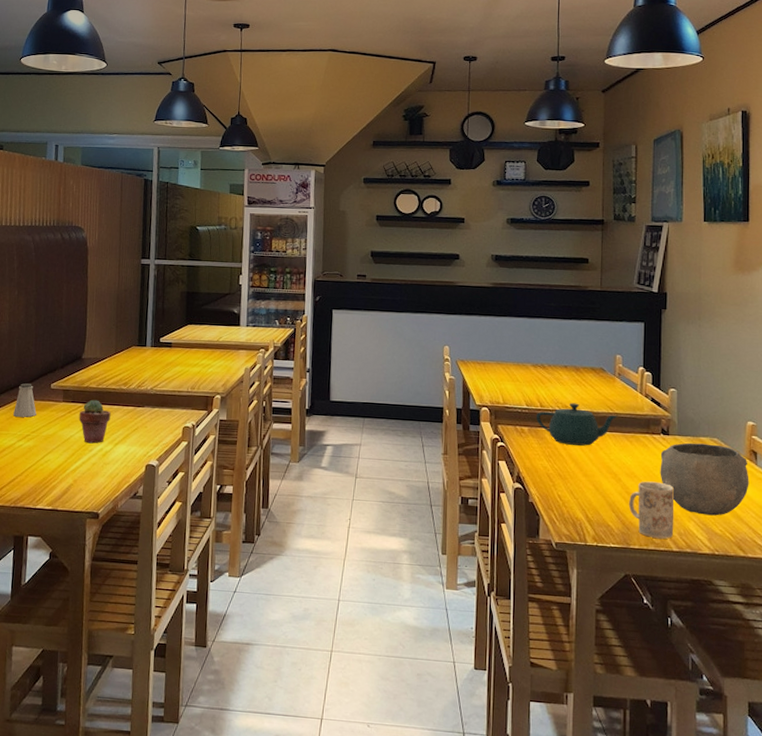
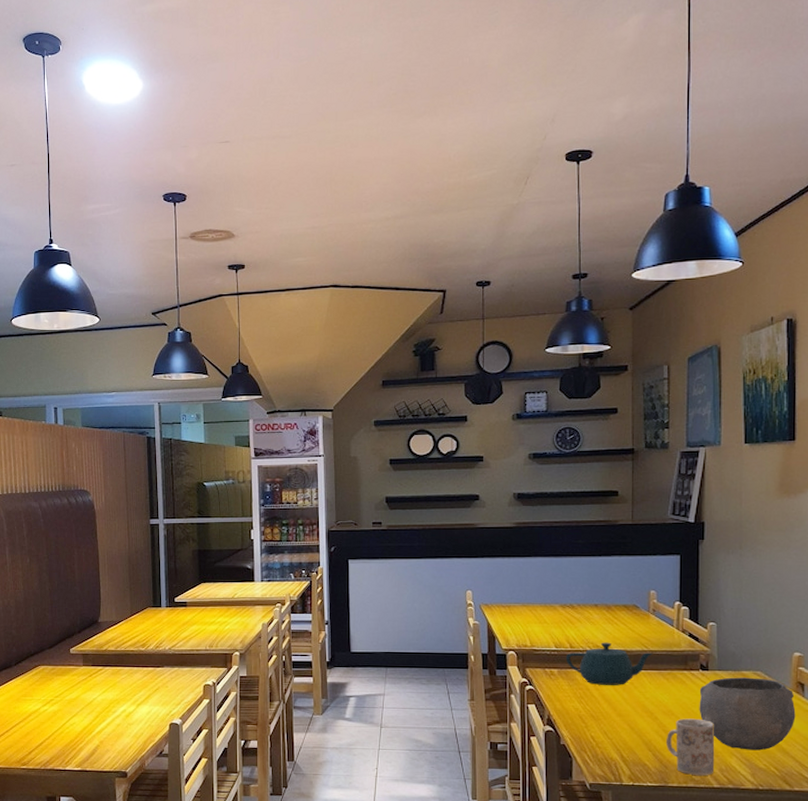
saltshaker: present [13,383,37,418] -> none [36,649,58,683]
potted succulent: present [79,399,111,444] -> none [100,662,131,705]

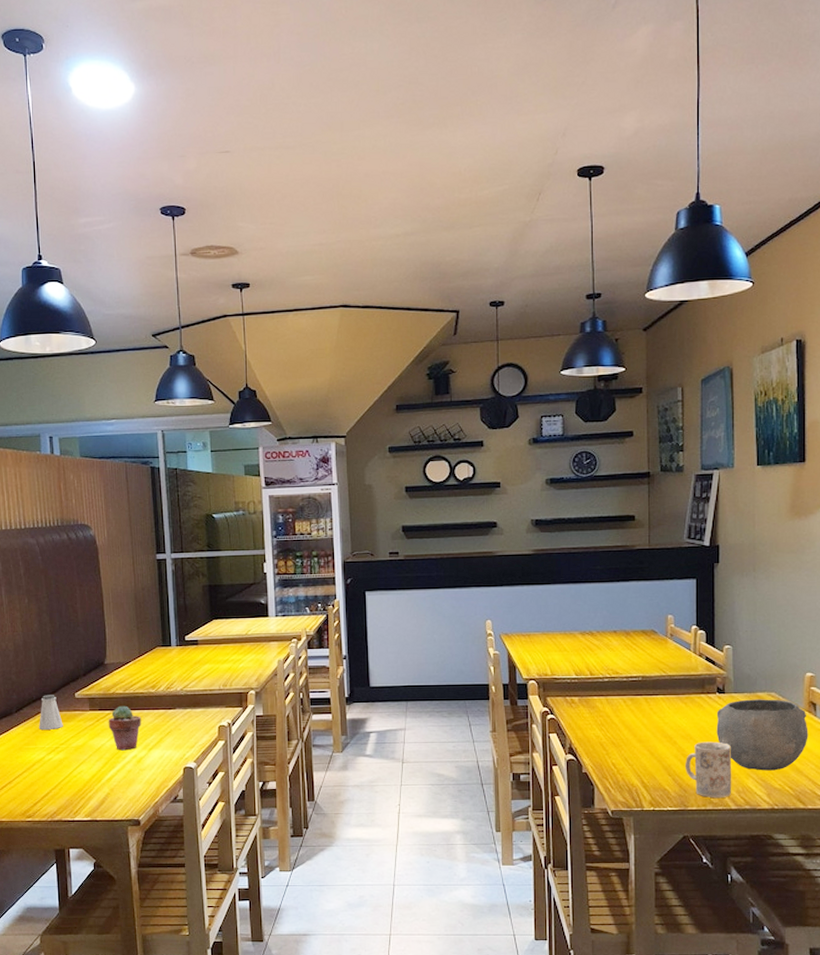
saltshaker: none [36,649,58,683] -> present [39,695,63,730]
potted succulent: none [100,662,131,705] -> present [108,705,142,751]
teapot: present [565,642,653,685] -> none [586,668,671,712]

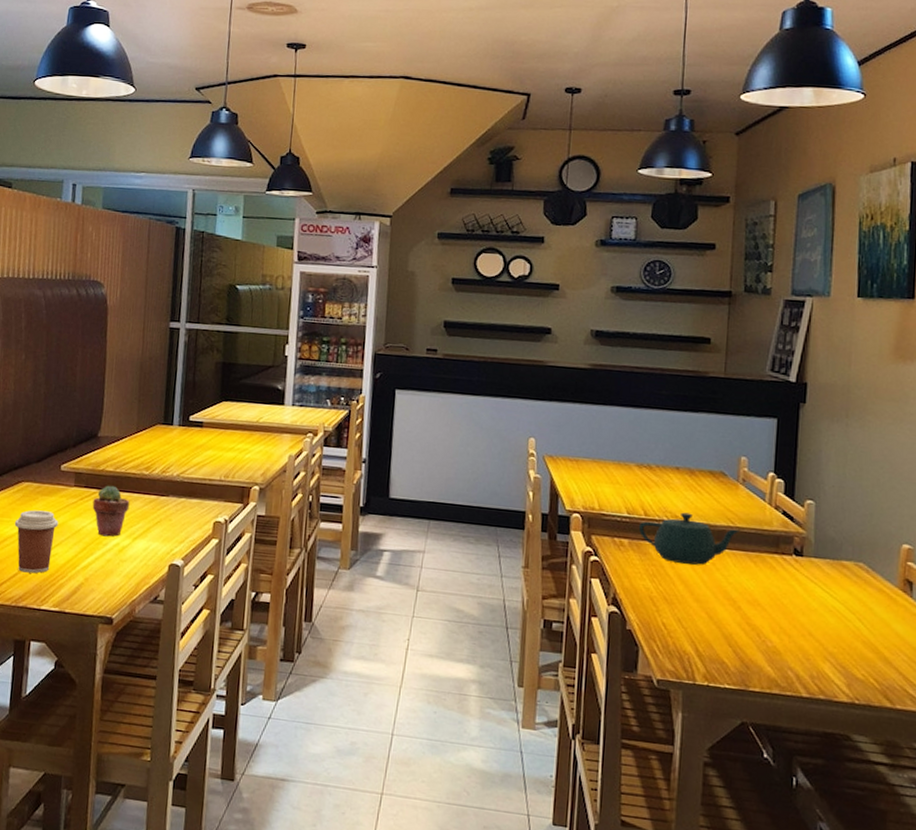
saltshaker: present [39,695,63,730] -> none [17,463,44,503]
coffee cup: none [40,735,80,791] -> present [14,510,59,574]
teapot: none [586,668,671,712] -> present [638,512,740,565]
mug: present [686,741,732,799] -> none [750,611,806,682]
bowl: present [716,699,808,771] -> none [789,566,902,657]

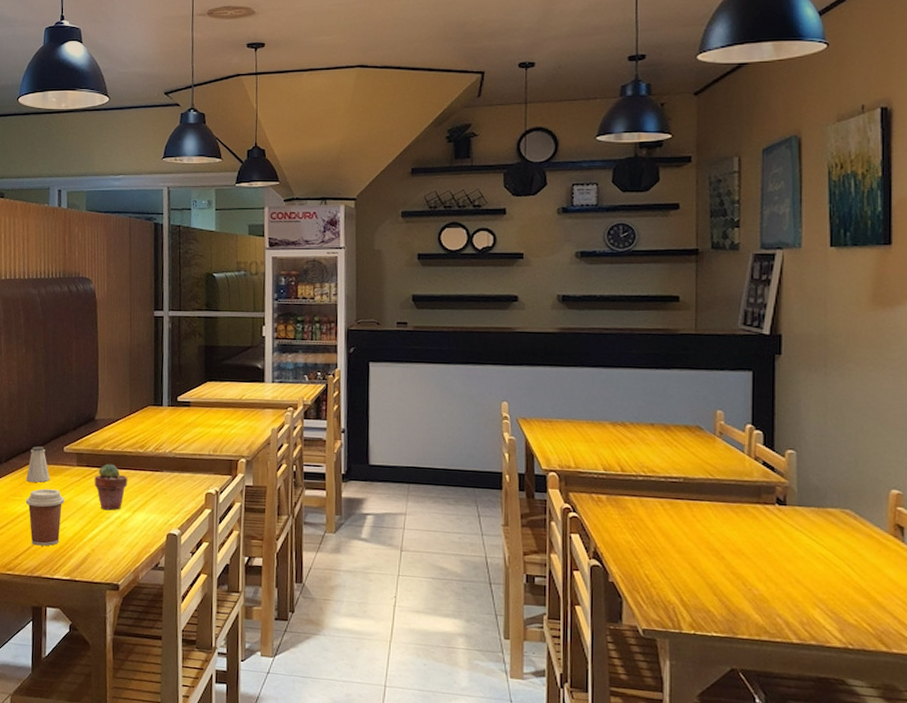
saltshaker: none [17,463,44,503] -> present [26,446,50,483]
teapot: present [638,512,740,565] -> none [615,467,719,518]

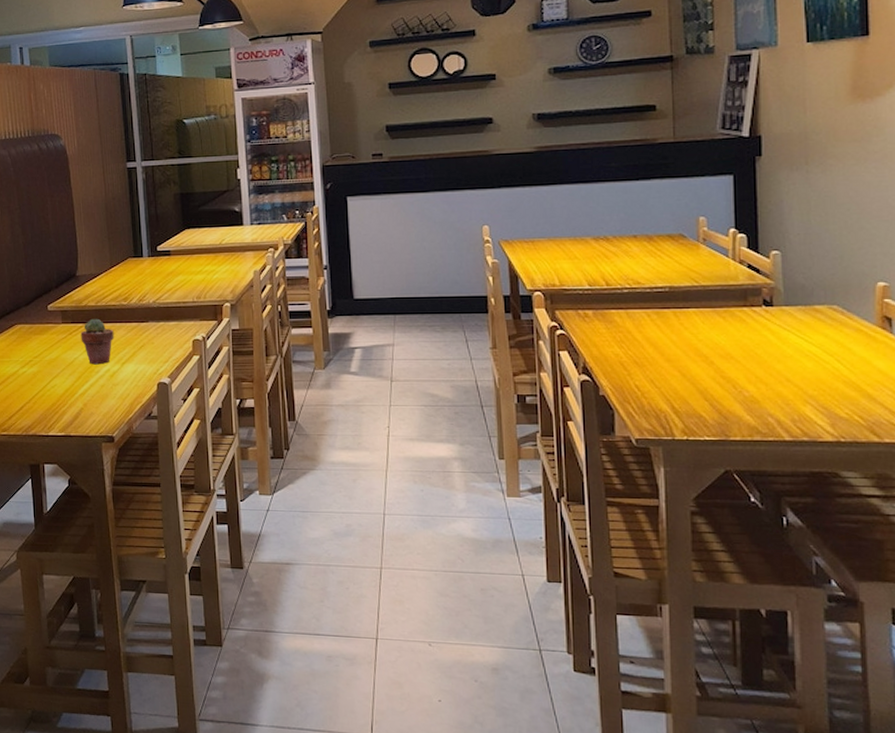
coffee cup: present [25,488,65,546] -> none [14,348,53,405]
saltshaker: present [26,446,50,483] -> none [13,307,36,342]

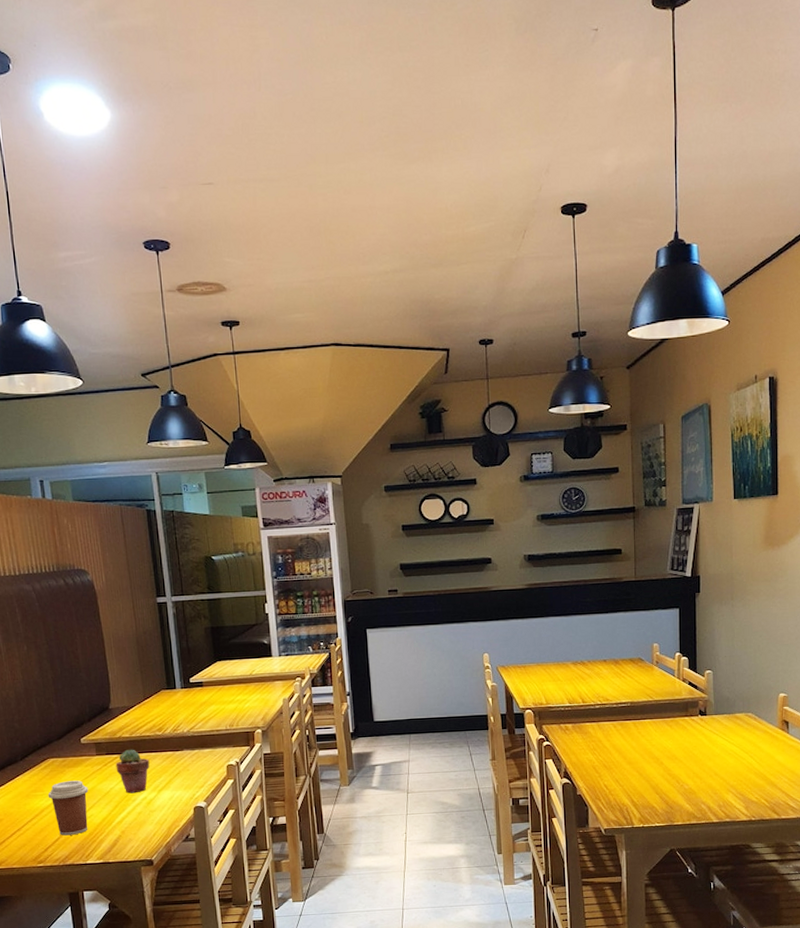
coffee cup: none [14,348,53,405] -> present [48,780,89,836]

